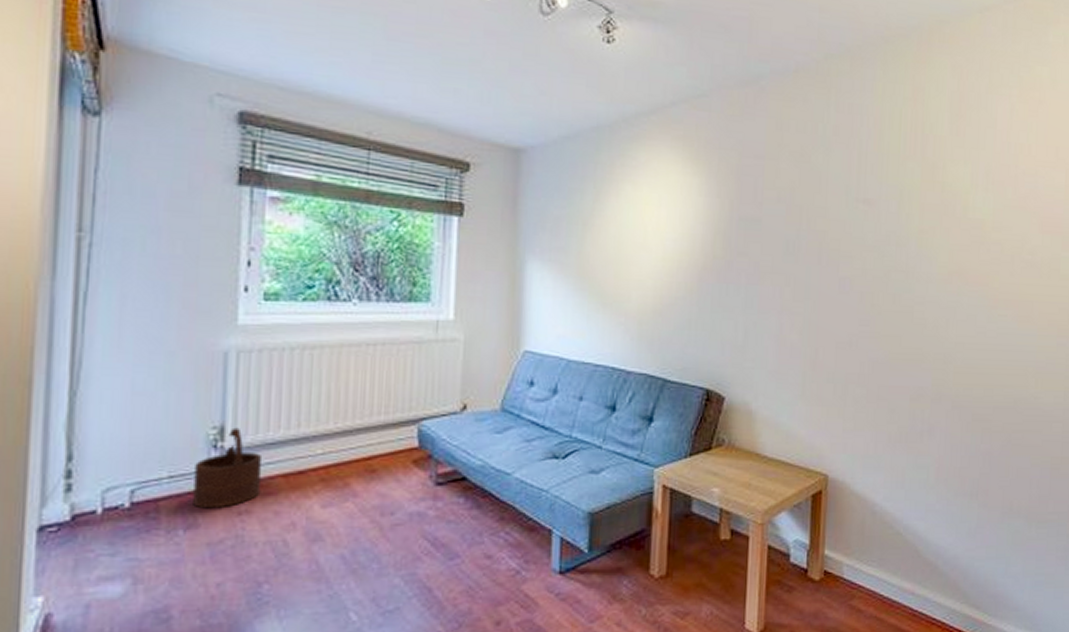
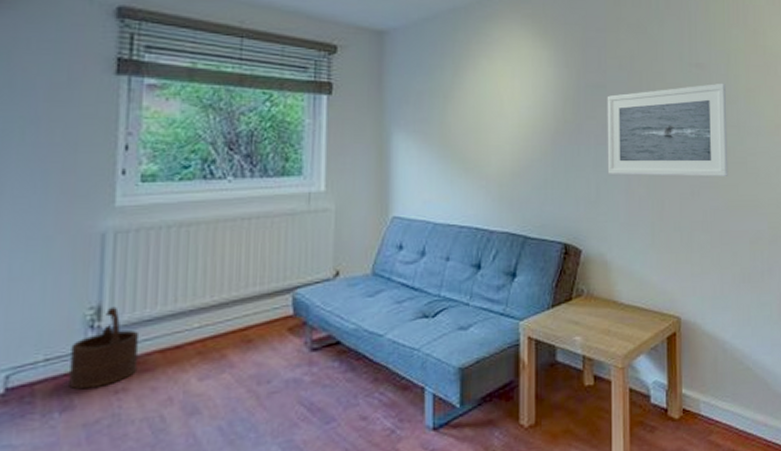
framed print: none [757,222,897,326] -> present [607,83,728,177]

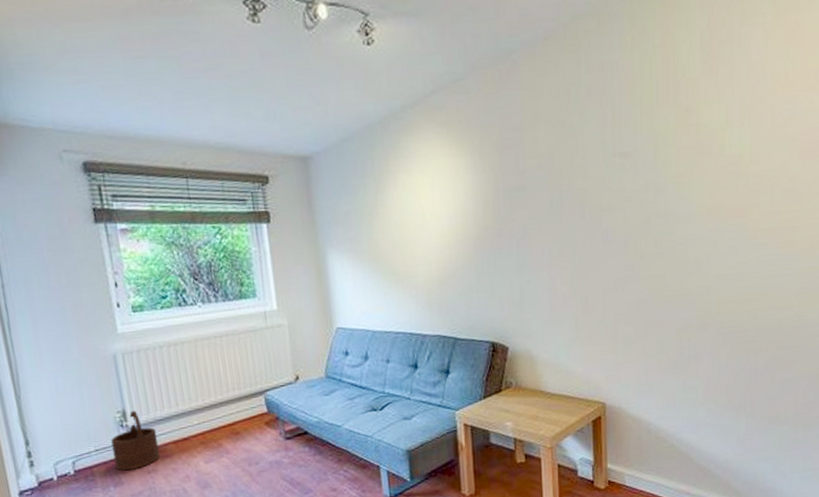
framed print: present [607,83,728,177] -> none [526,170,655,275]

